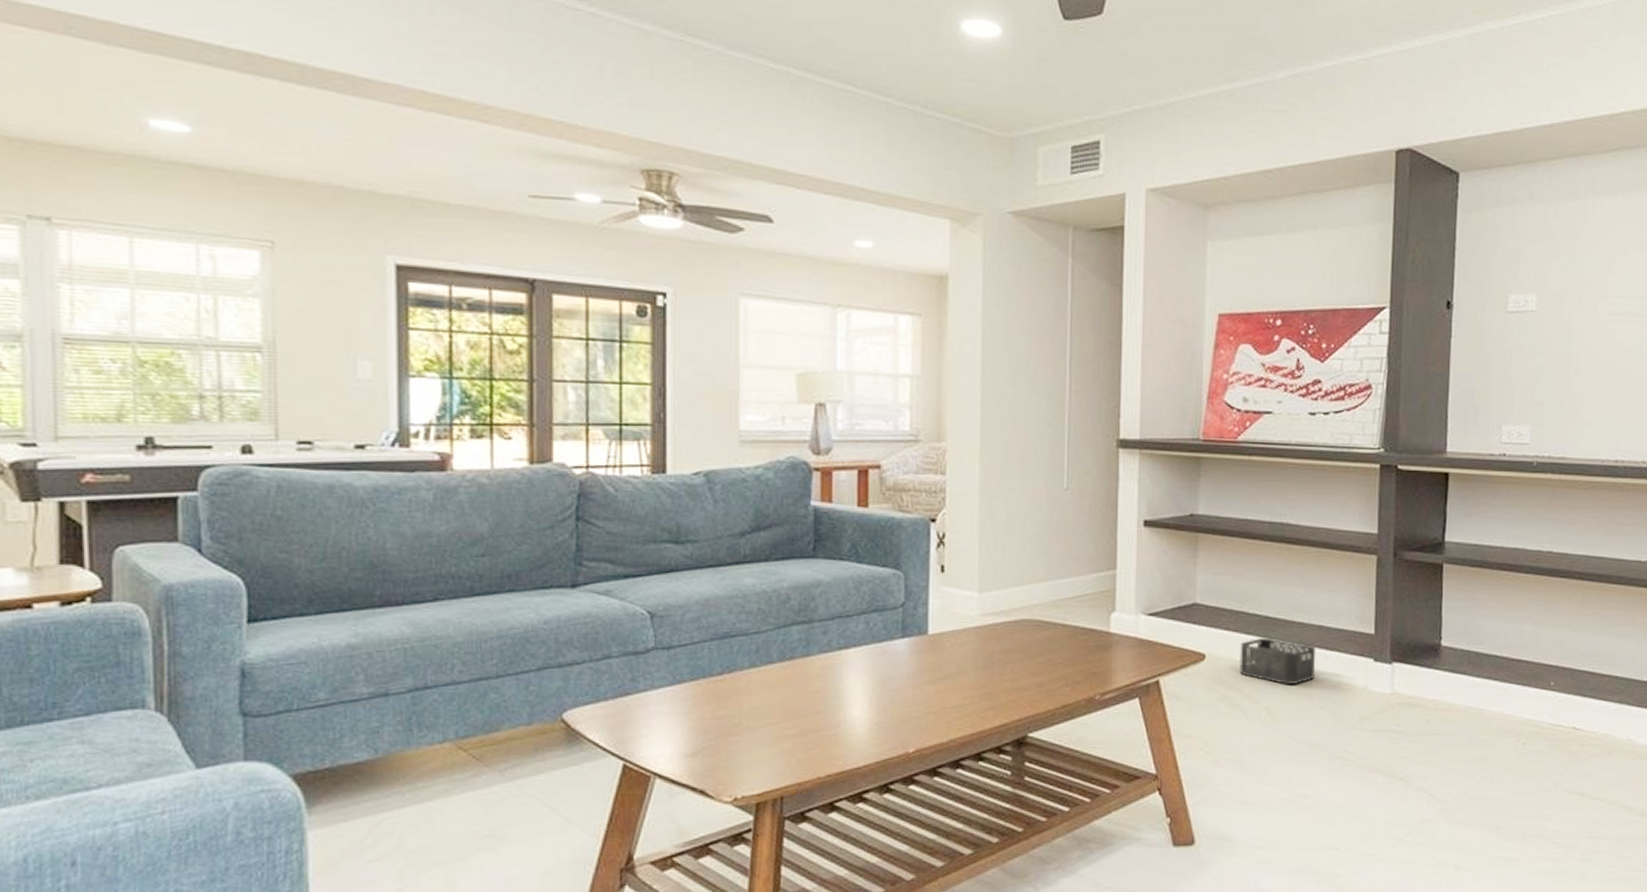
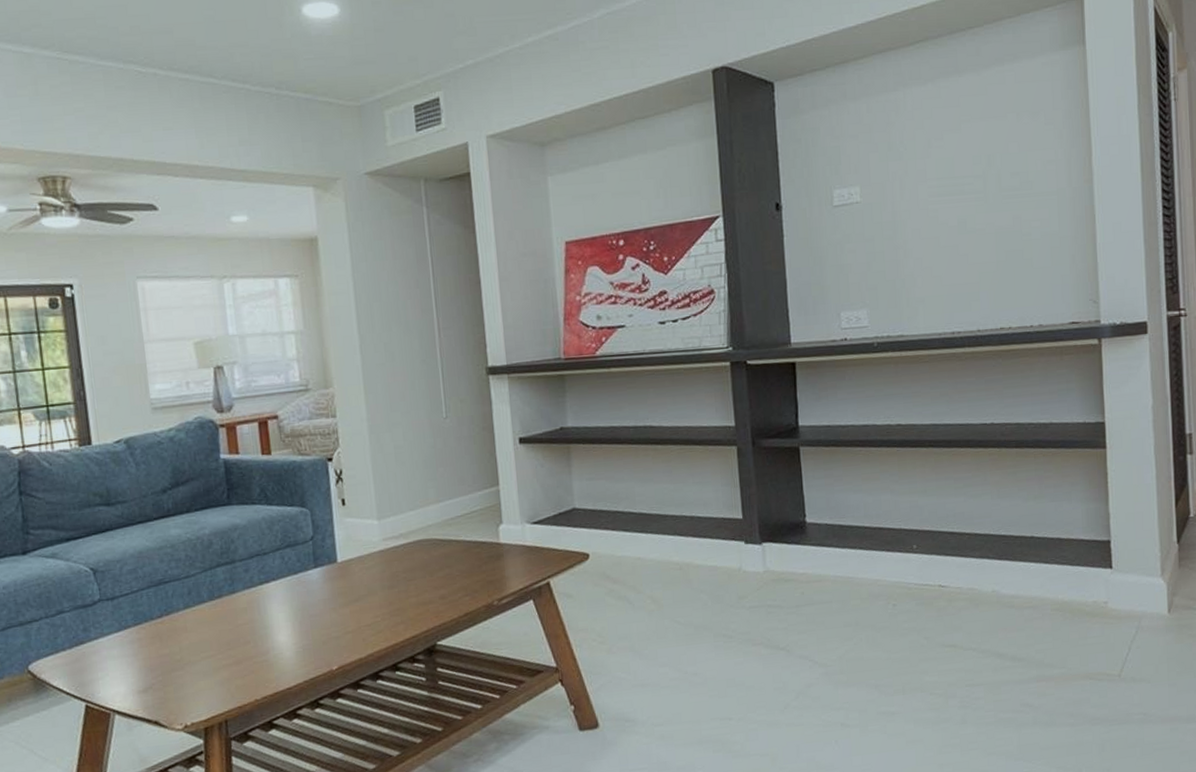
storage bin: present [1239,637,1317,684] -> none [620,532,692,573]

